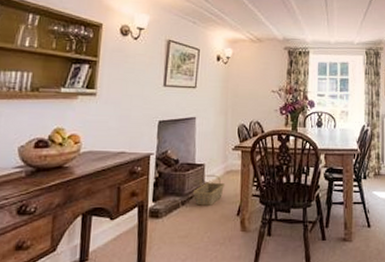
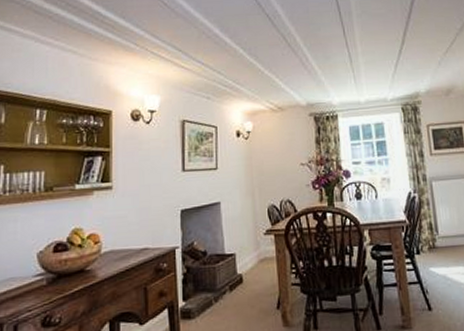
basket: present [192,174,226,207] -> none [225,264,261,302]

